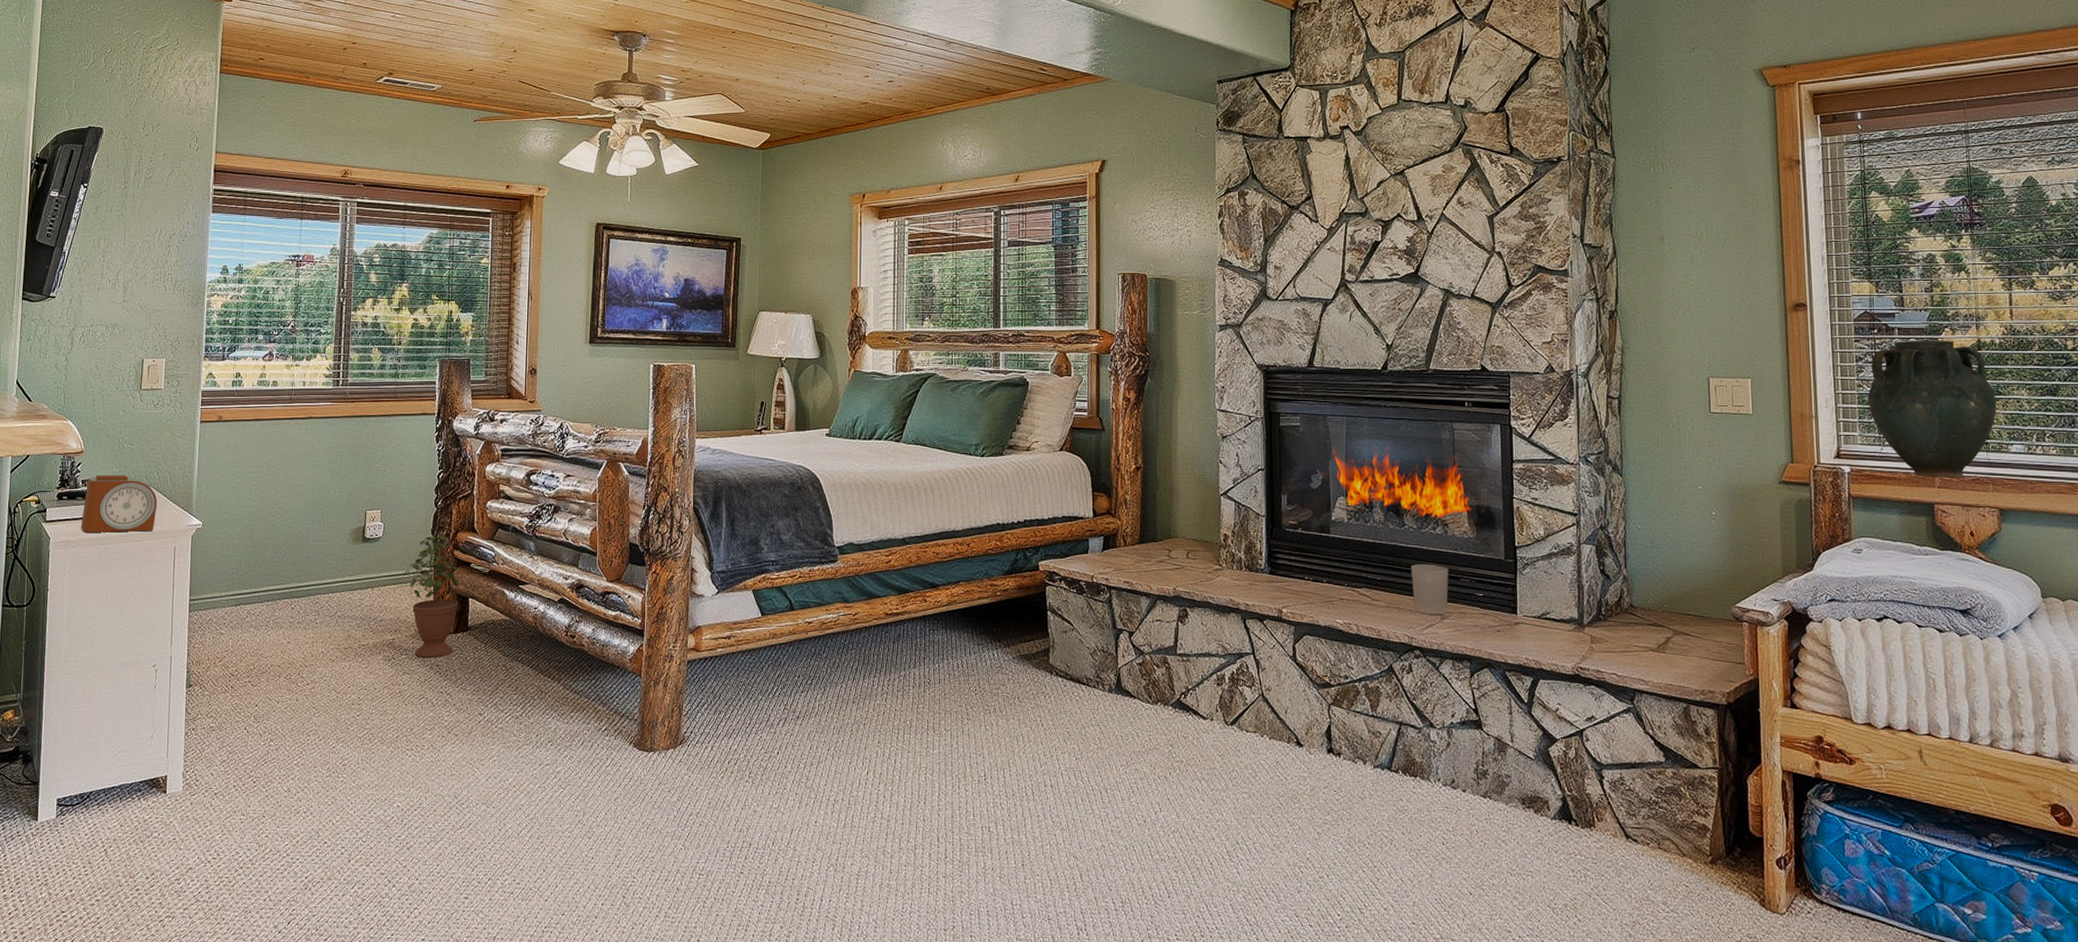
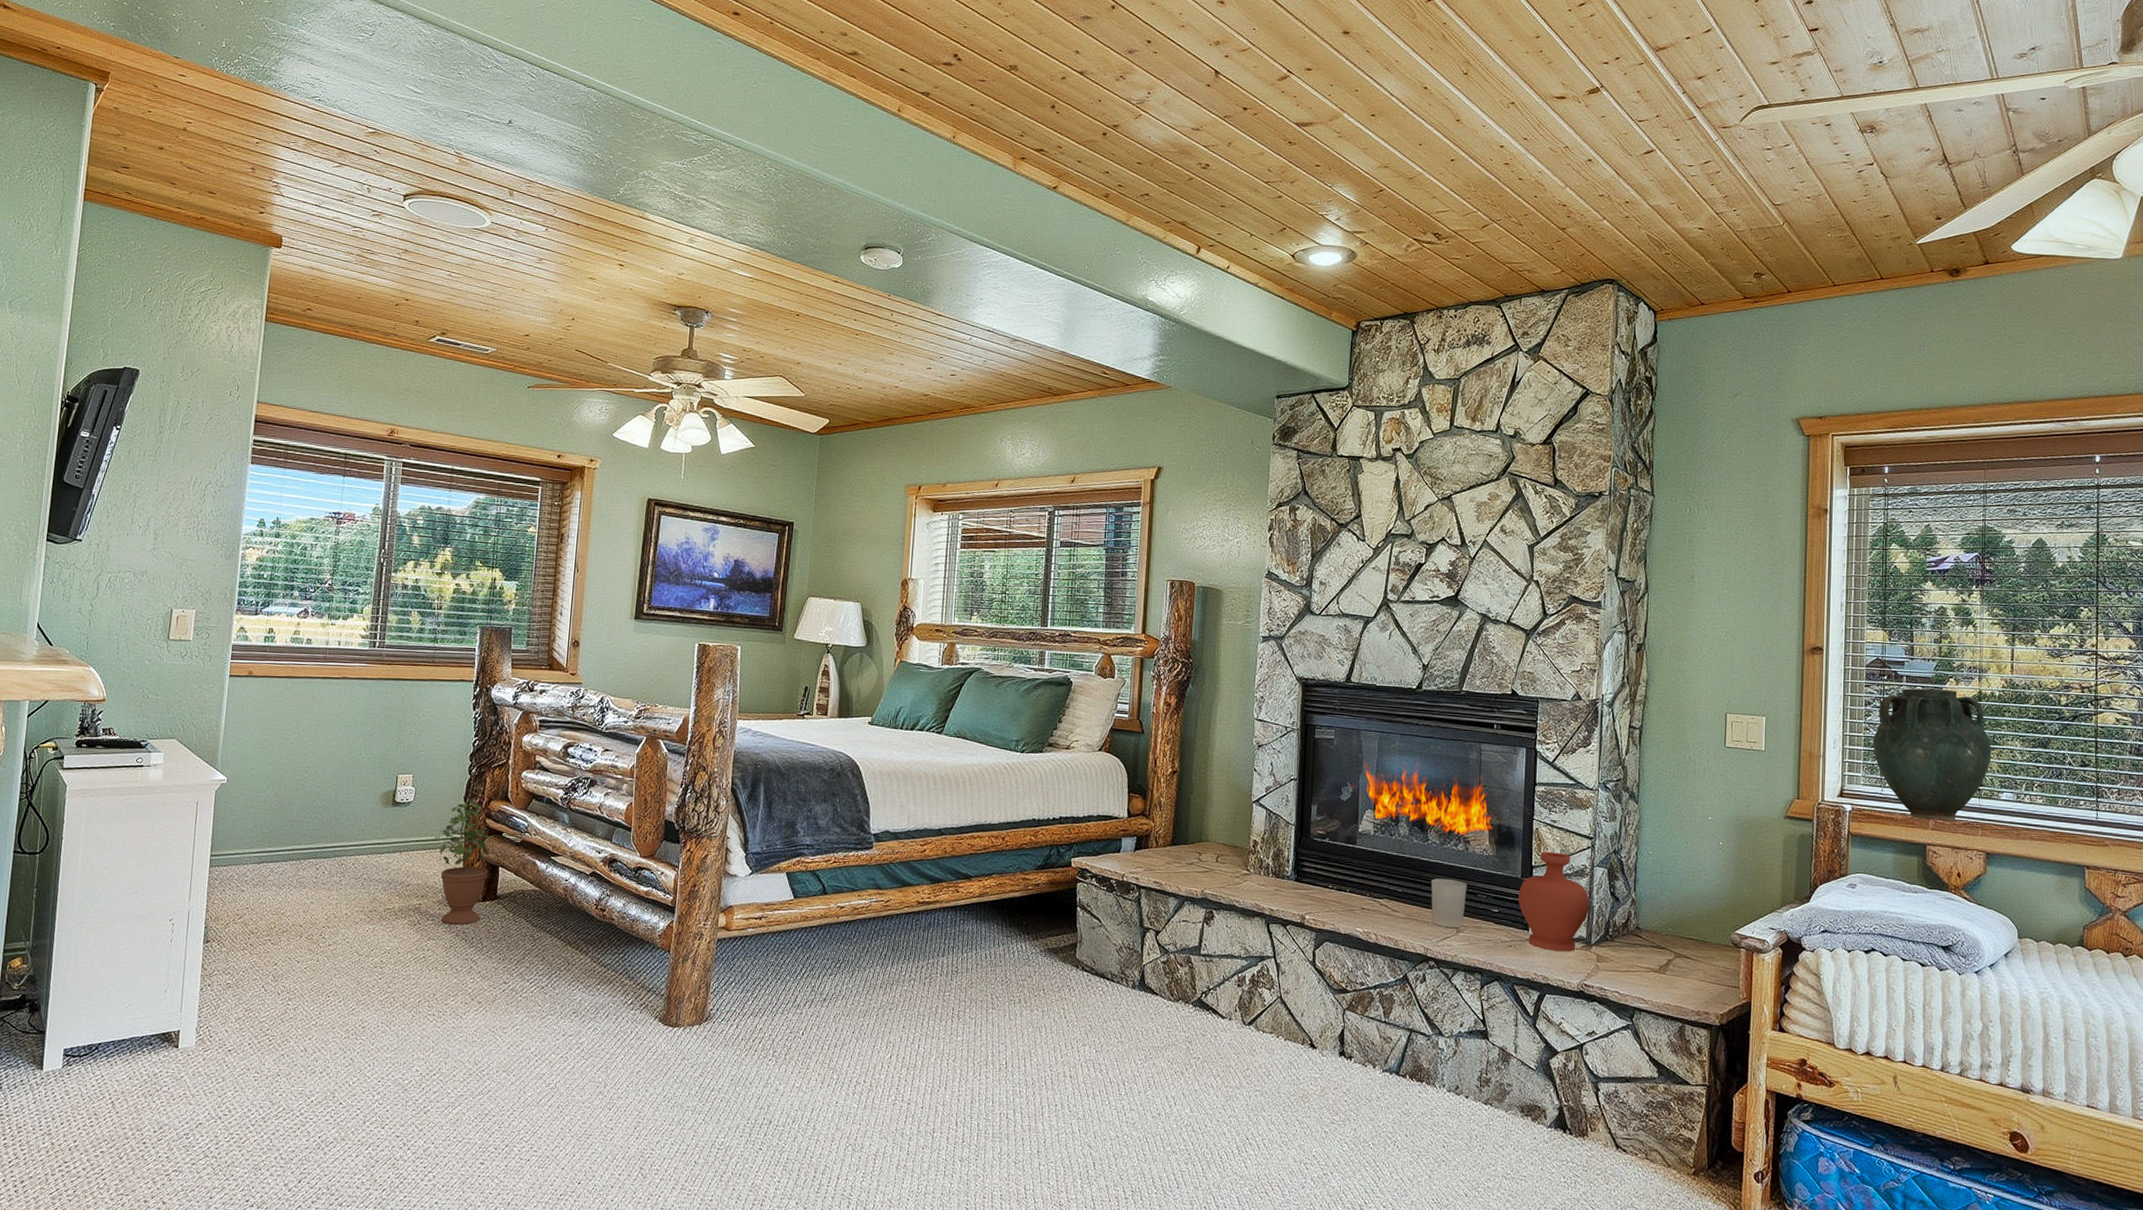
alarm clock: present [80,474,158,533] -> none [99,724,181,784]
decorative vase: none [1503,531,1579,634] -> present [1518,852,1589,952]

